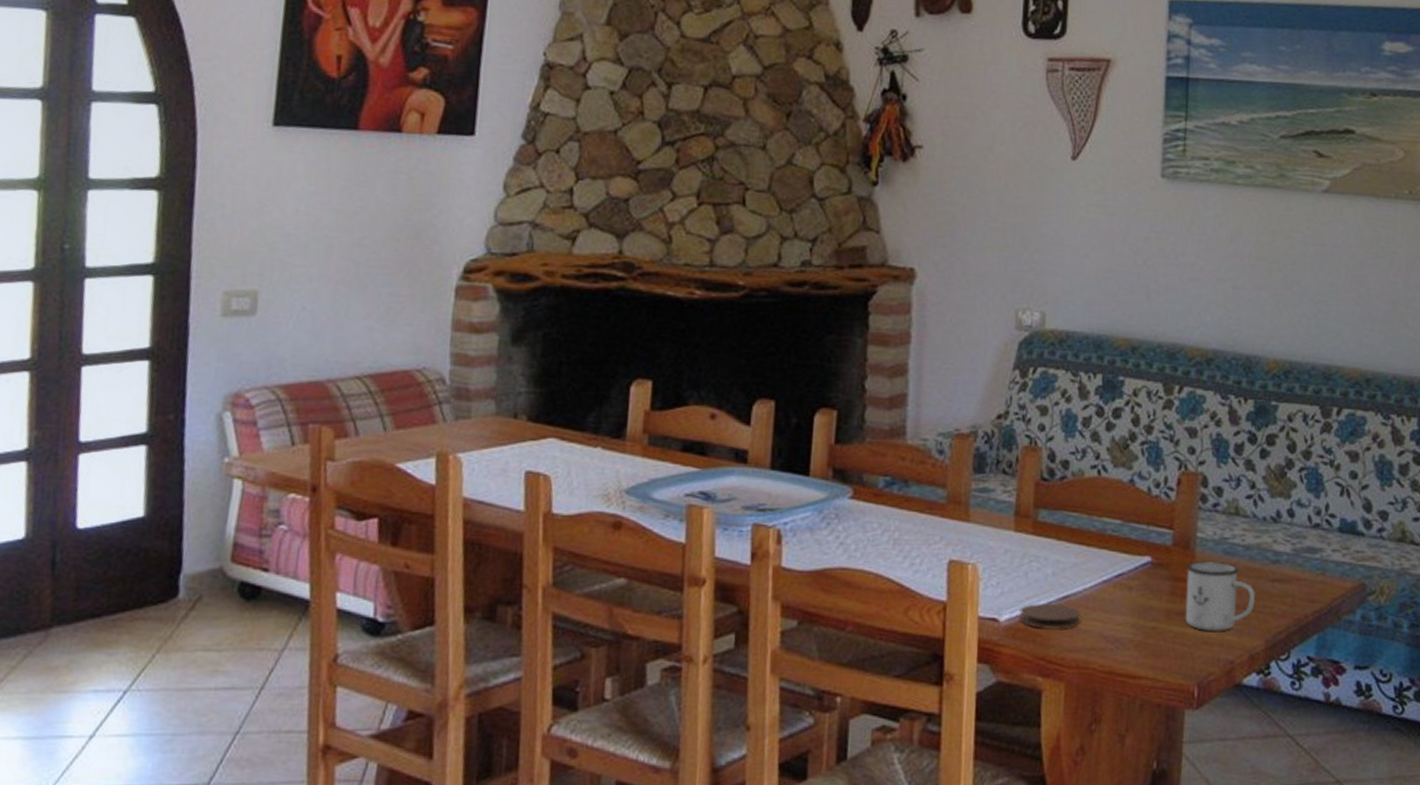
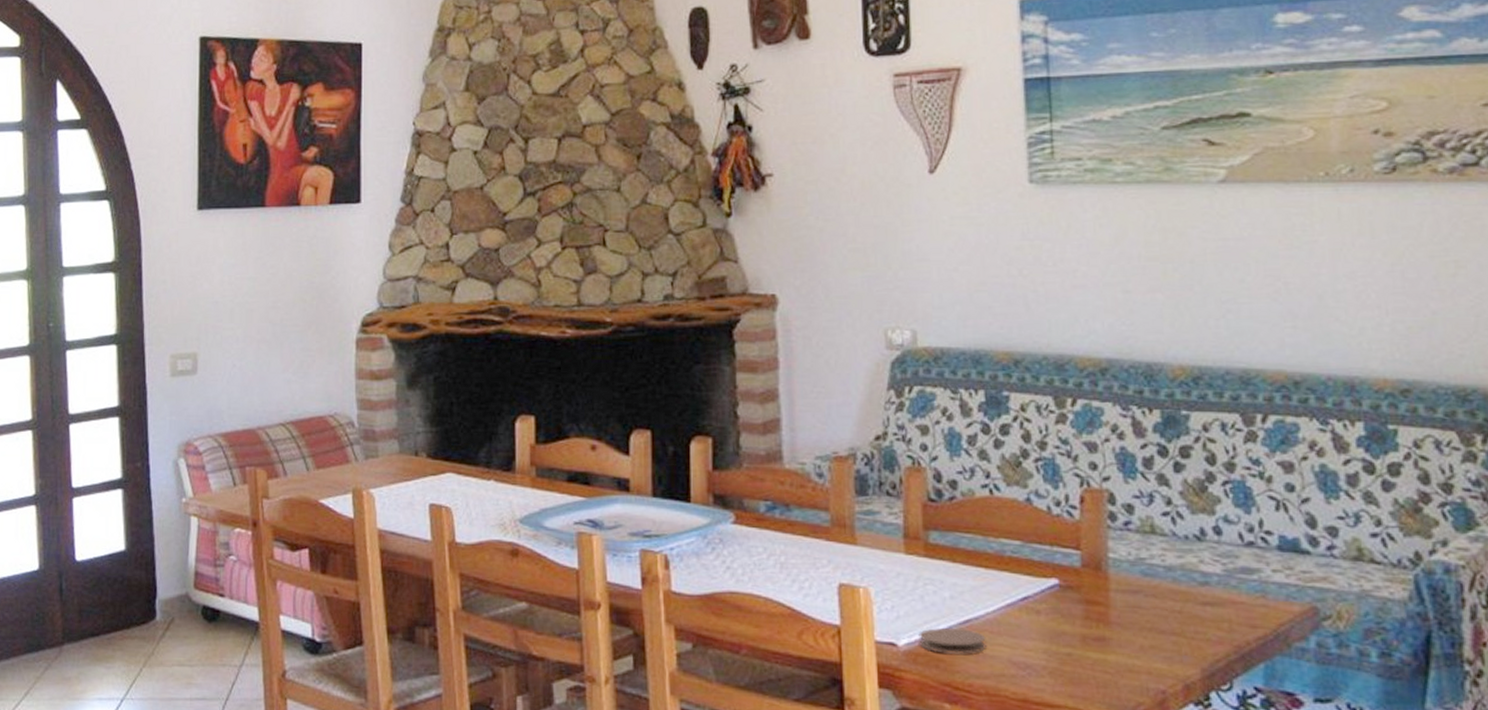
mug: present [1185,561,1255,631] -> none [1101,583,1184,659]

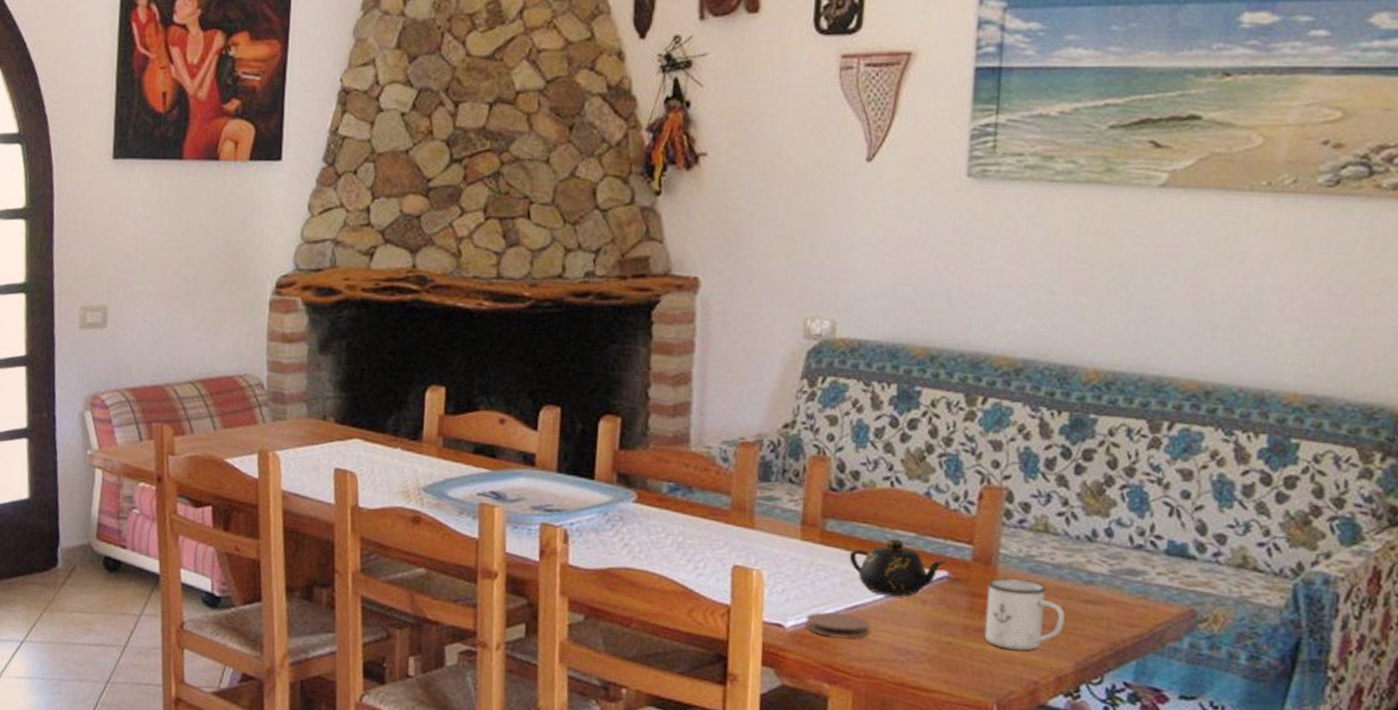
teapot: none [956,548,1056,608] -> present [849,539,946,597]
mug: none [1101,583,1184,659] -> present [984,578,1065,651]

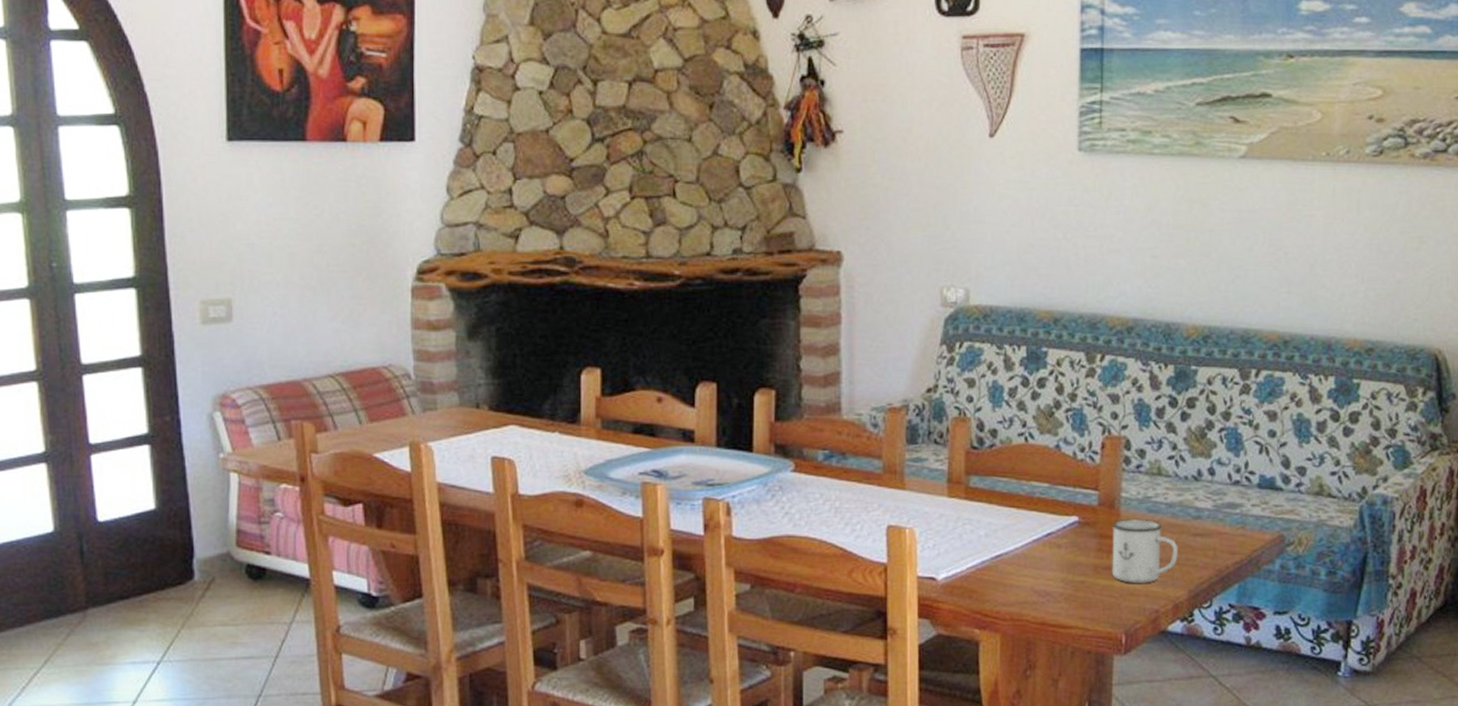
coaster: present [805,612,871,638] -> none [955,563,1014,585]
teapot: present [849,539,946,597] -> none [991,490,1076,544]

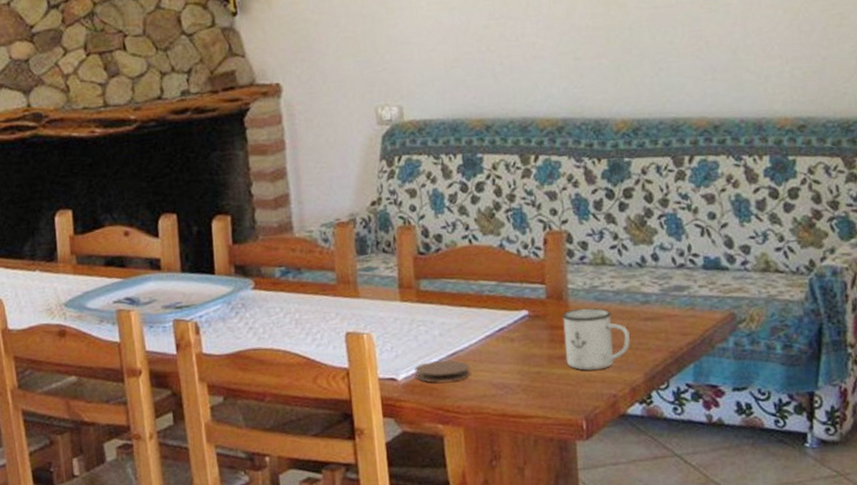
coaster: none [955,563,1014,585] -> present [414,360,471,383]

